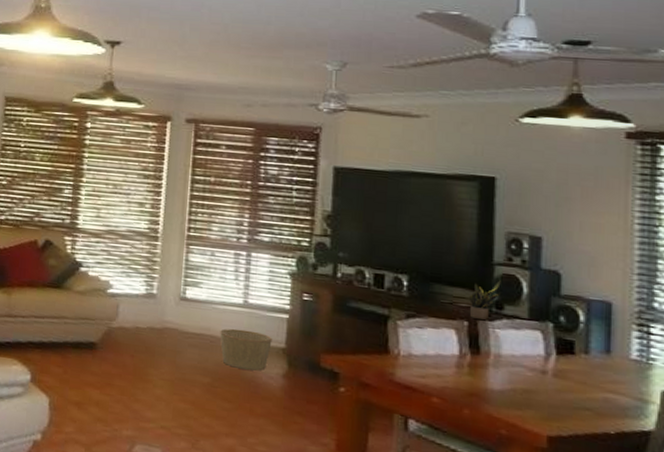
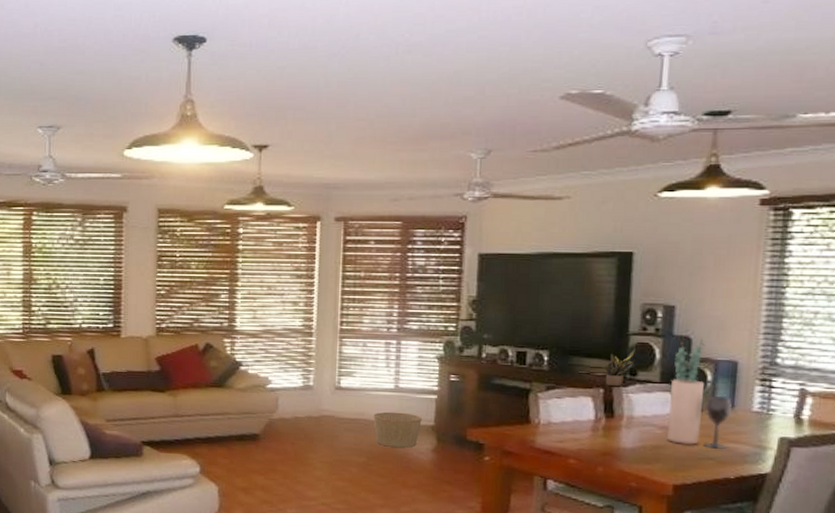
vase: none [539,275,576,392] -> present [667,339,705,445]
wine glass: none [578,338,607,400] -> present [703,396,732,450]

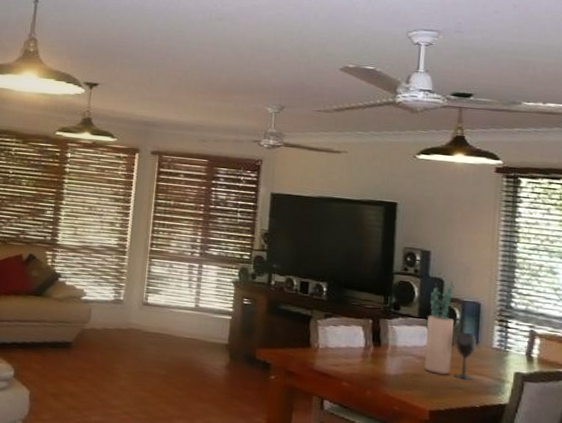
basket: present [373,411,422,448] -> none [175,328,218,364]
potted plant: present [604,349,635,387] -> none [373,286,398,319]

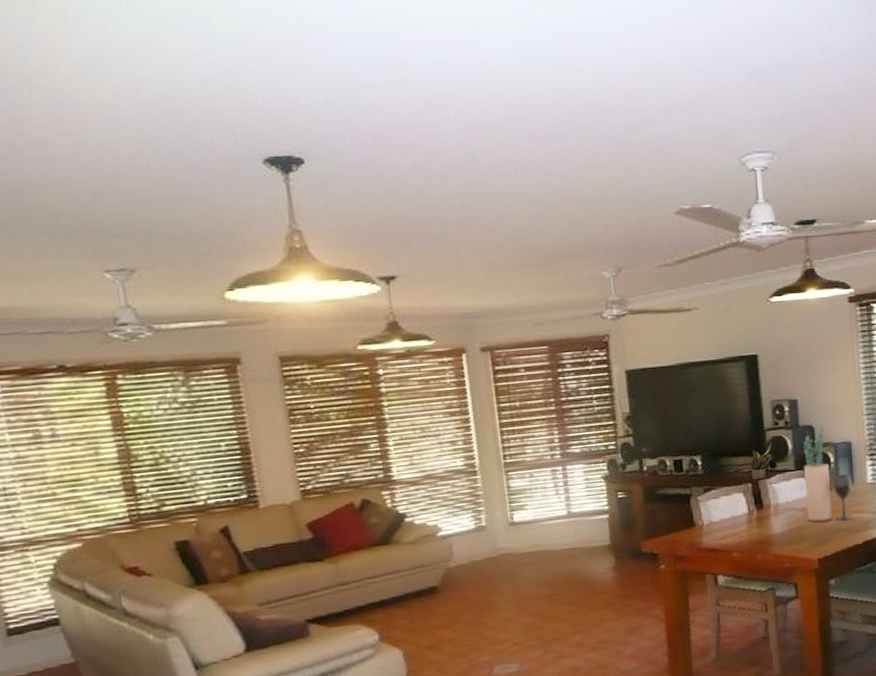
potted plant: none [373,286,398,319] -> present [749,443,773,481]

